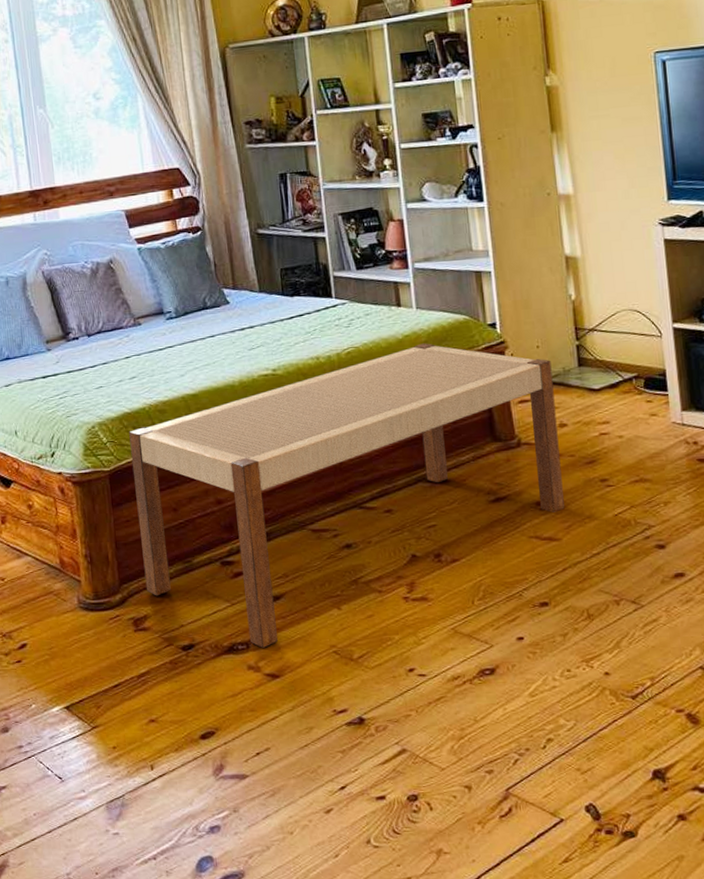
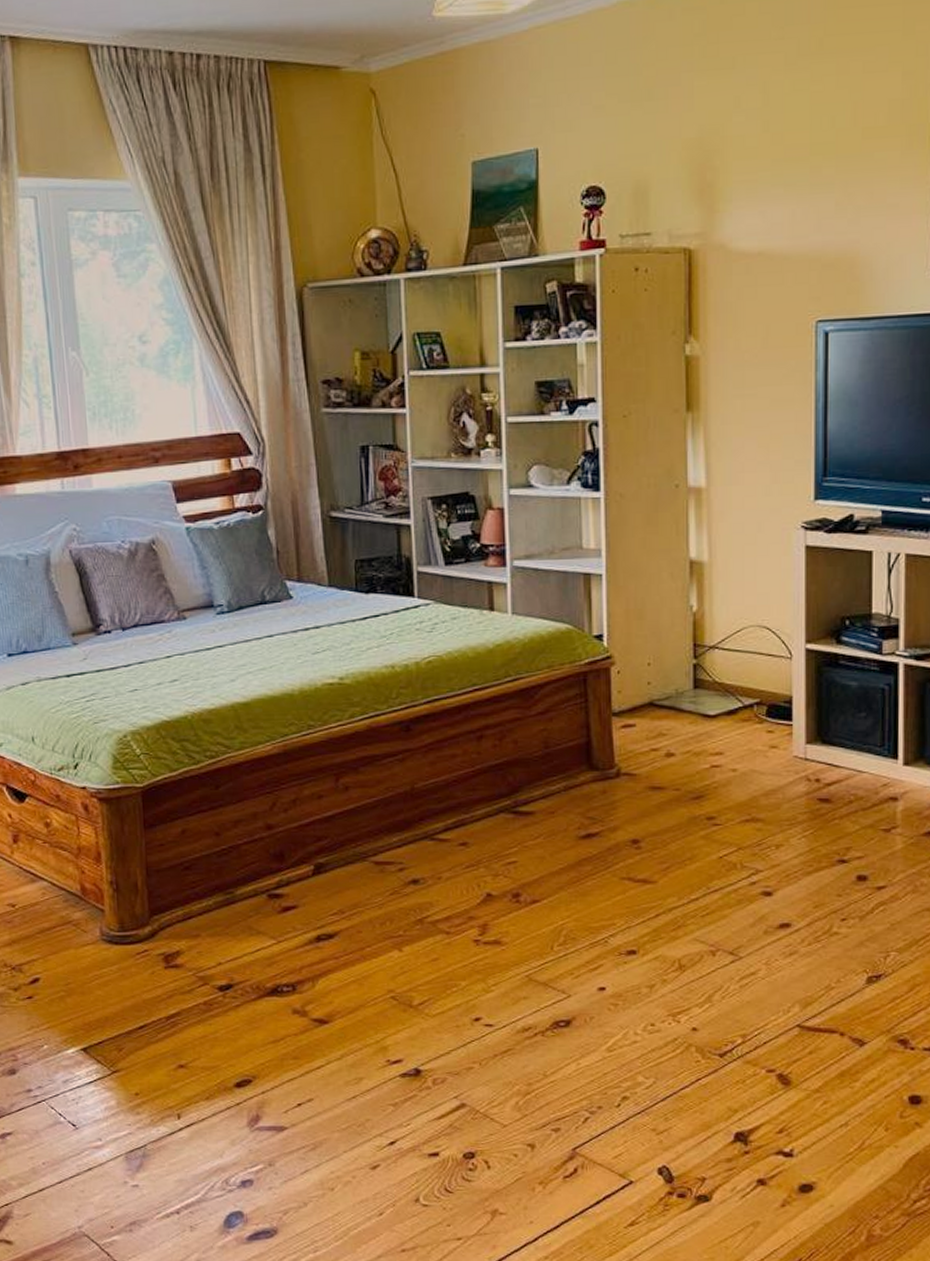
bench: present [129,343,565,648] -> none [167,654,664,991]

